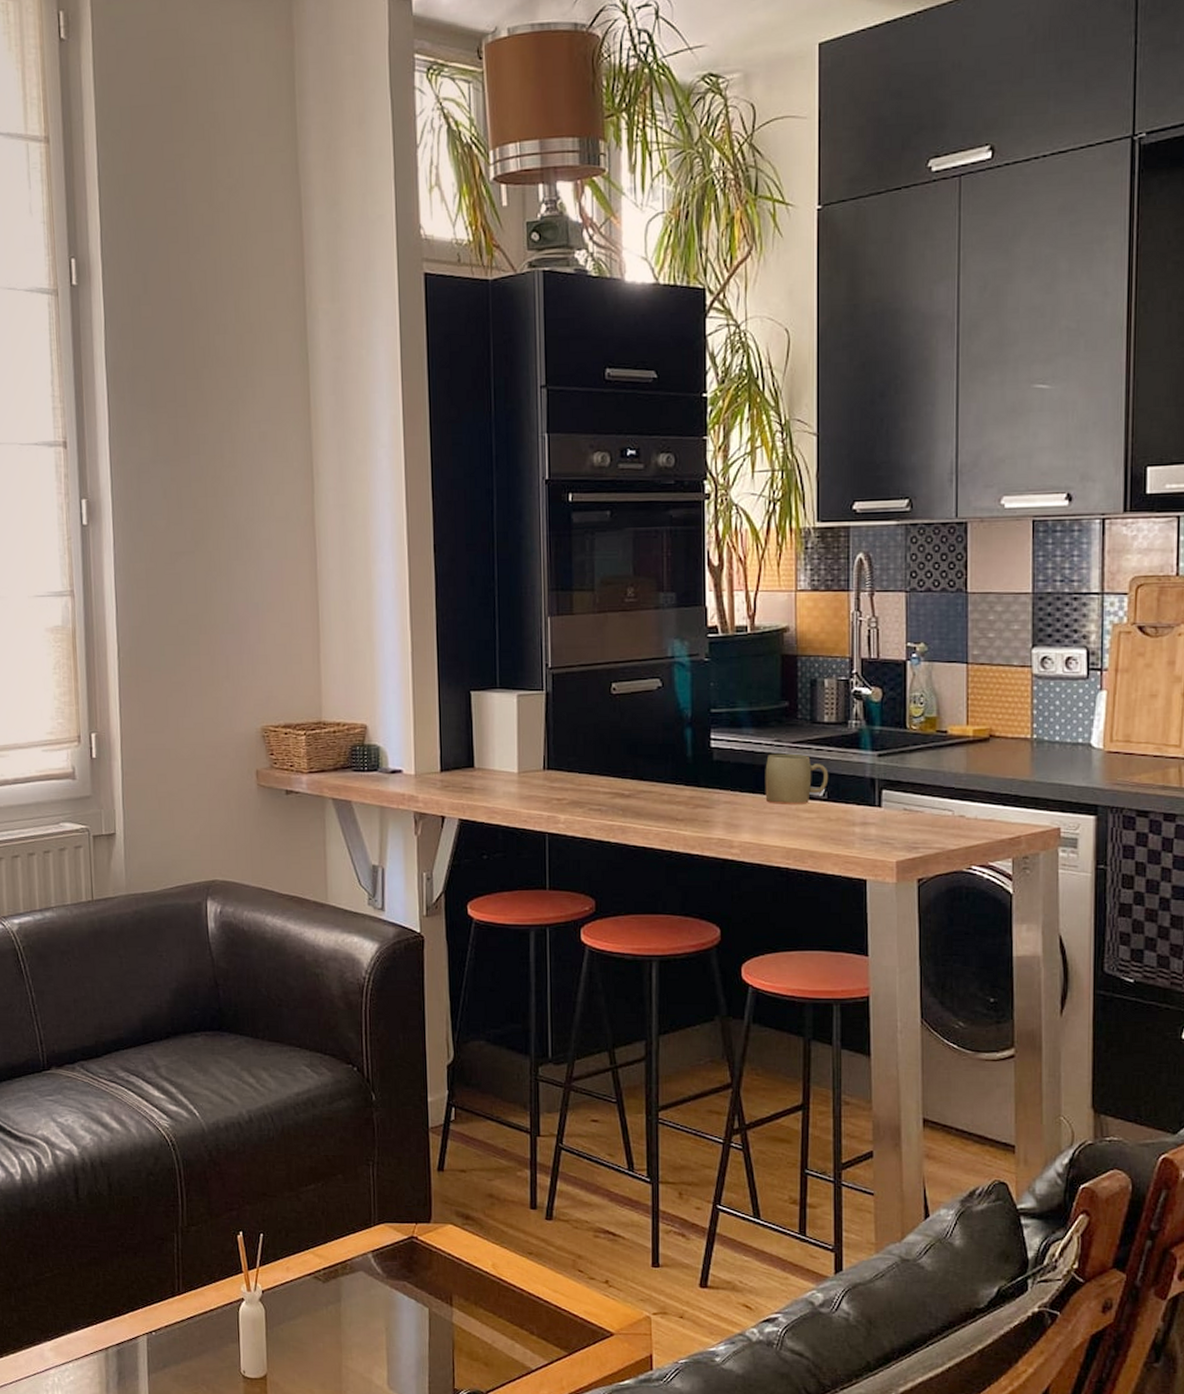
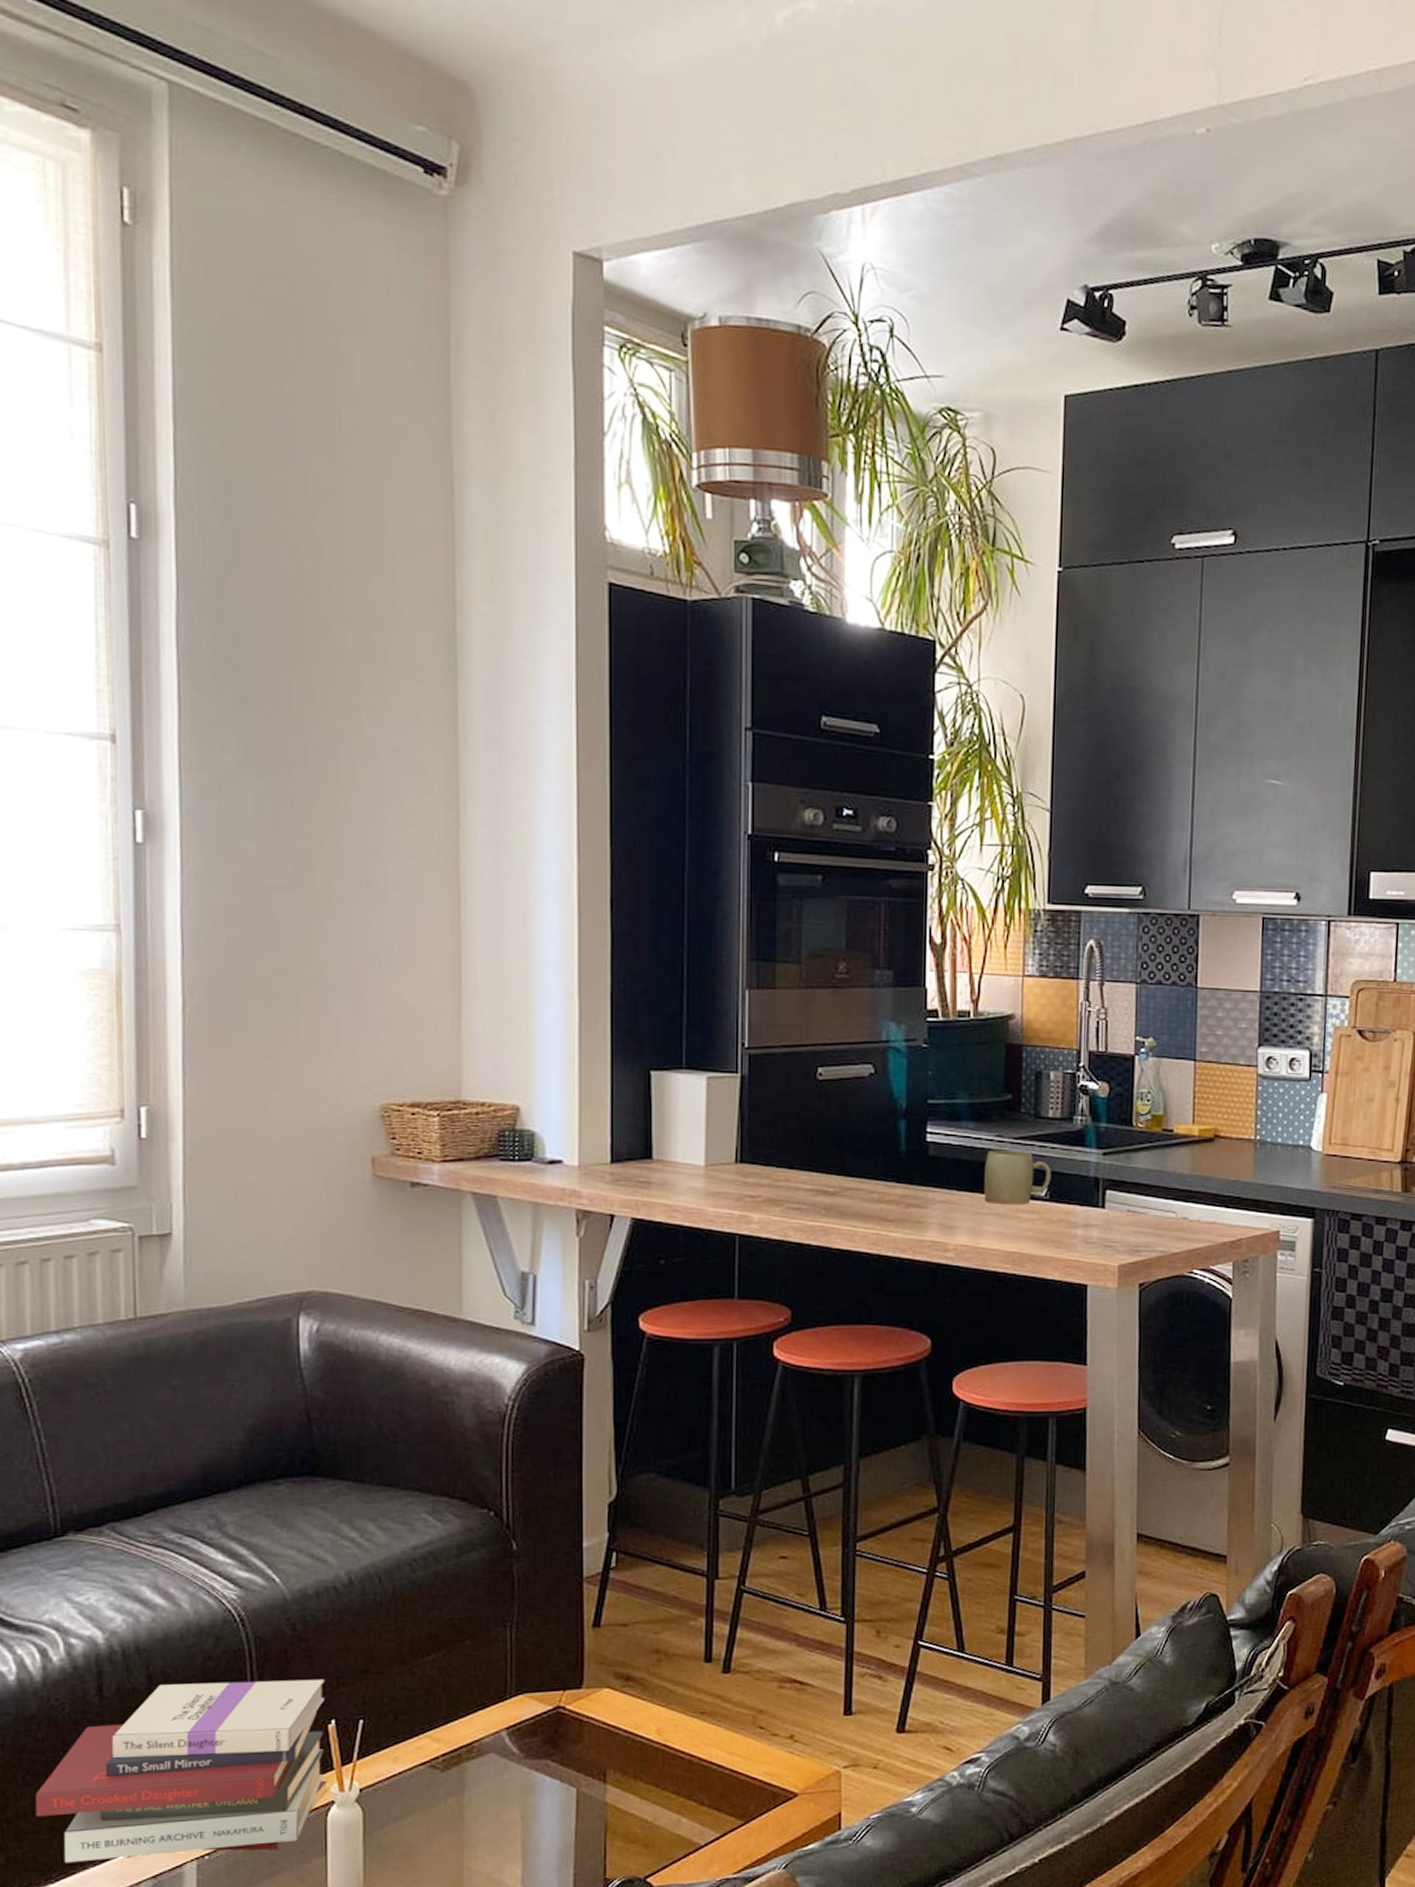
books: none [36,1192,239,1333] -> present [35,1679,329,1864]

